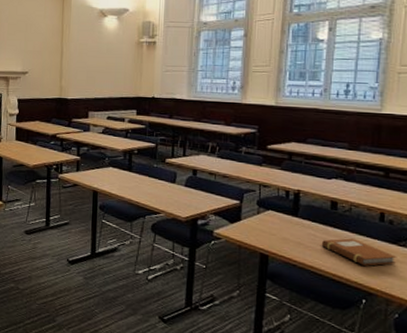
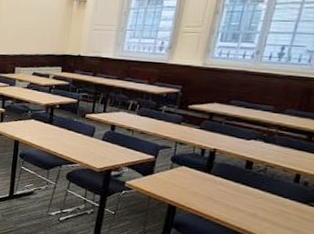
notebook: present [321,238,397,266] -> none [230,195,306,223]

